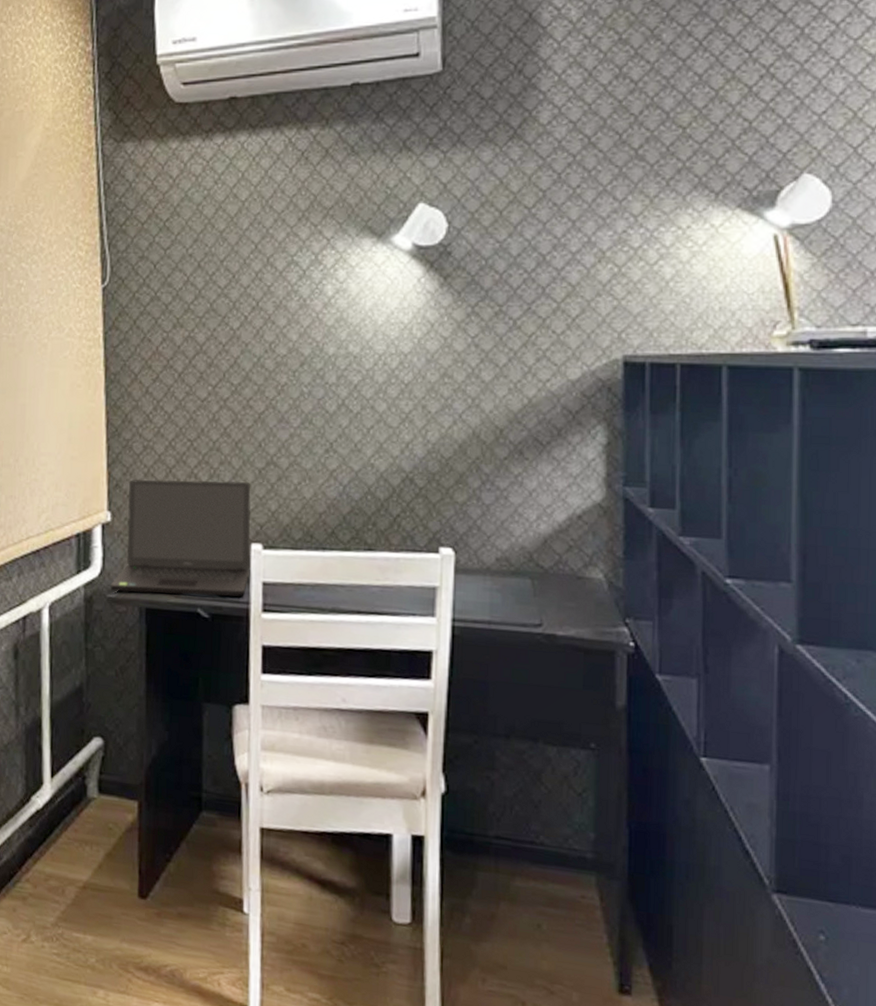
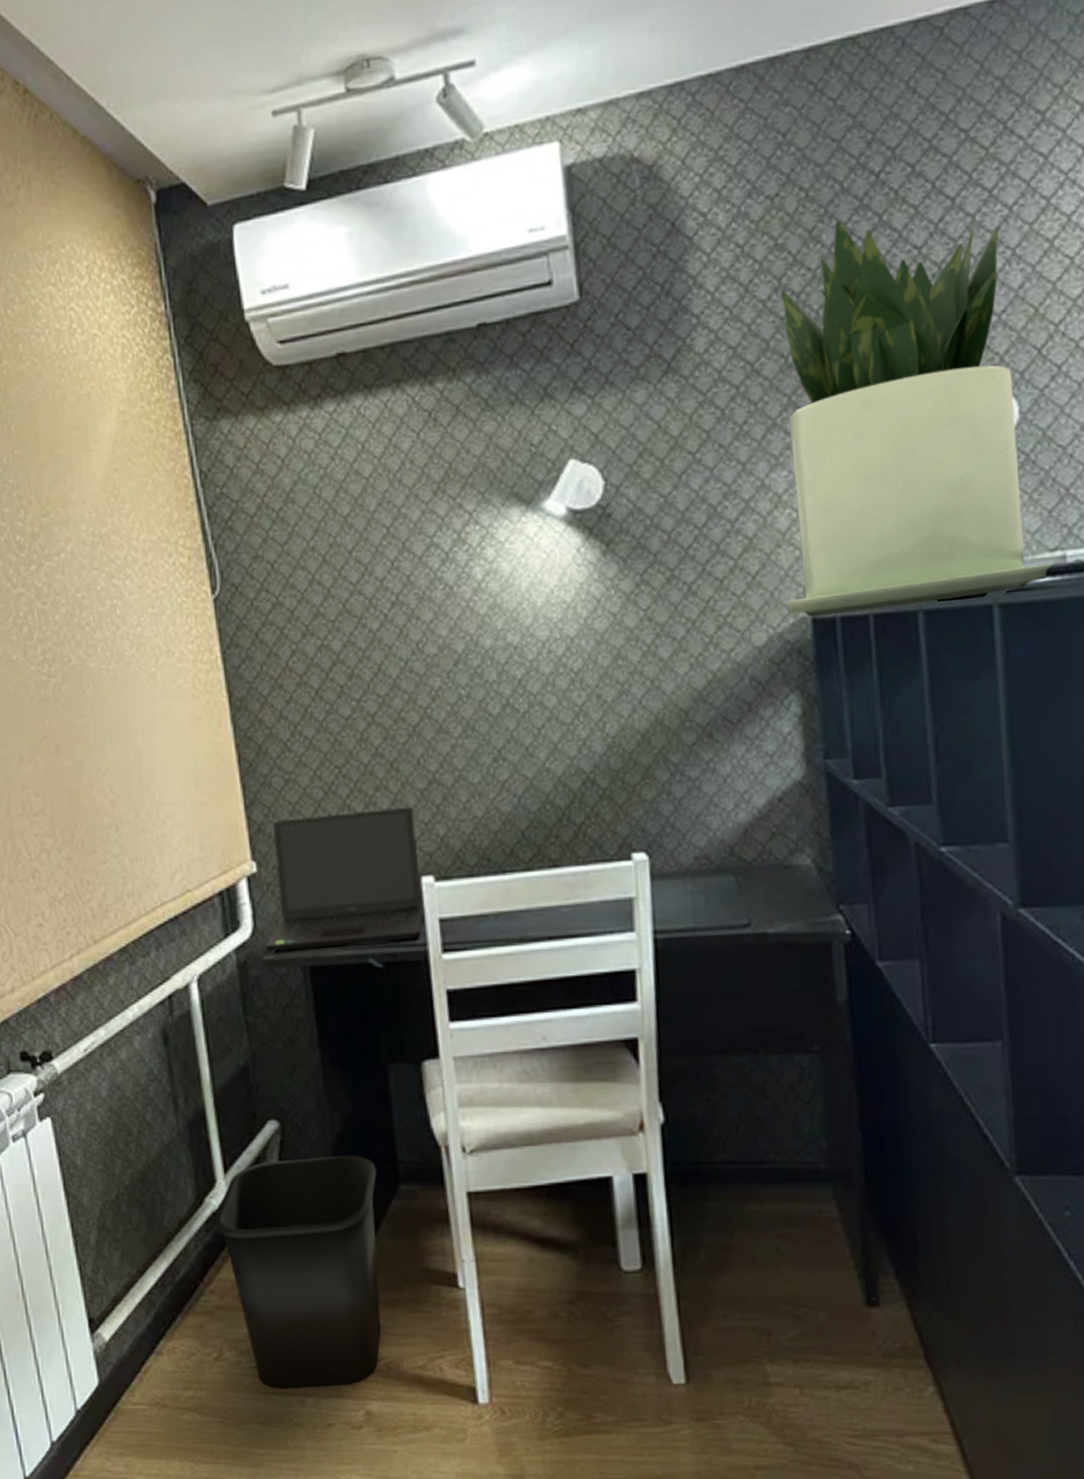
waste bin: none [37,773,183,984] -> present [214,1155,381,1388]
planter: none [598,23,854,360] -> present [781,218,1053,617]

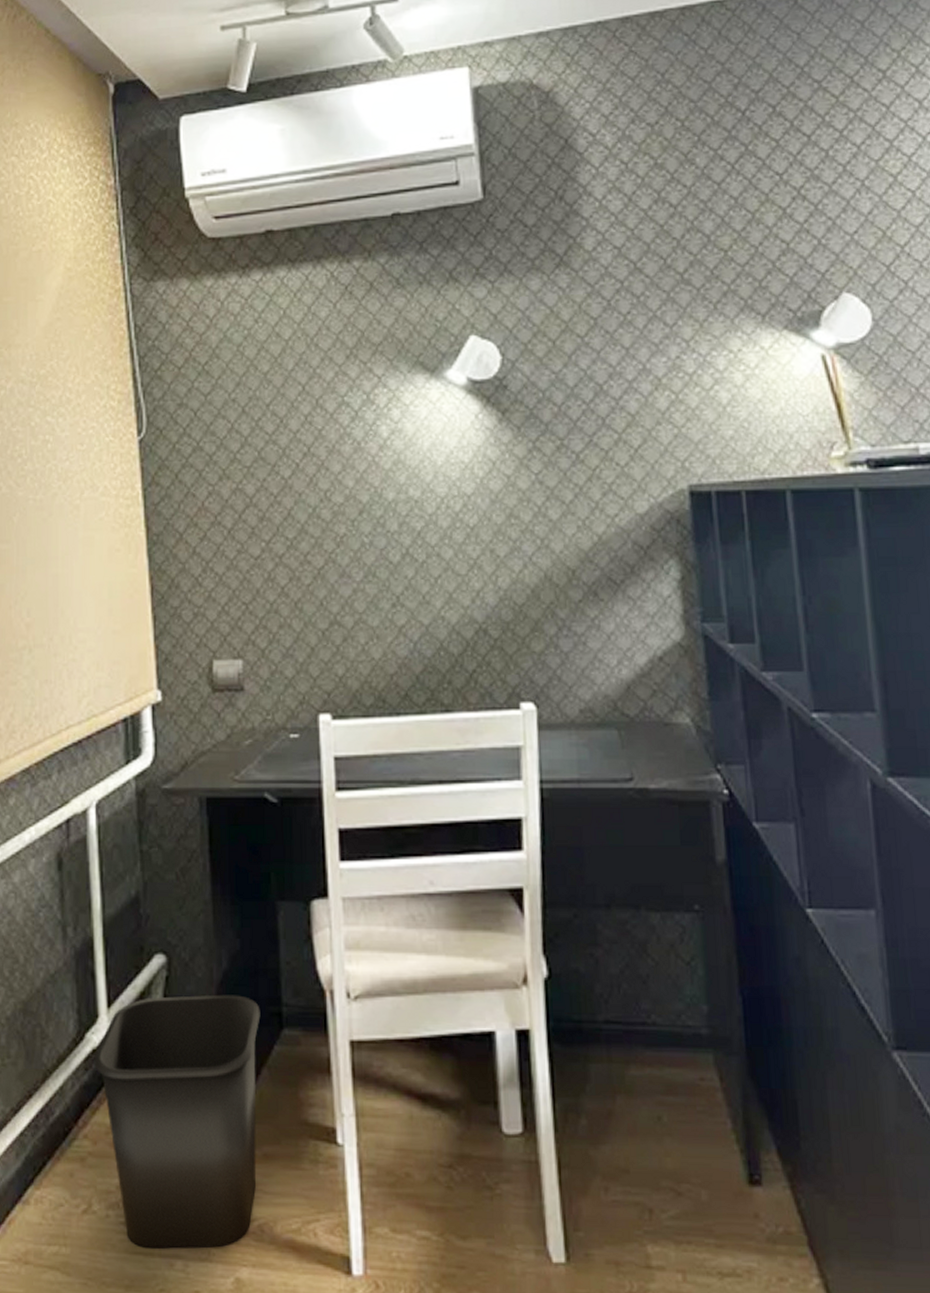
laptop: present [265,807,423,952] -> none [165,645,319,781]
planter: present [781,218,1053,617] -> none [660,147,907,490]

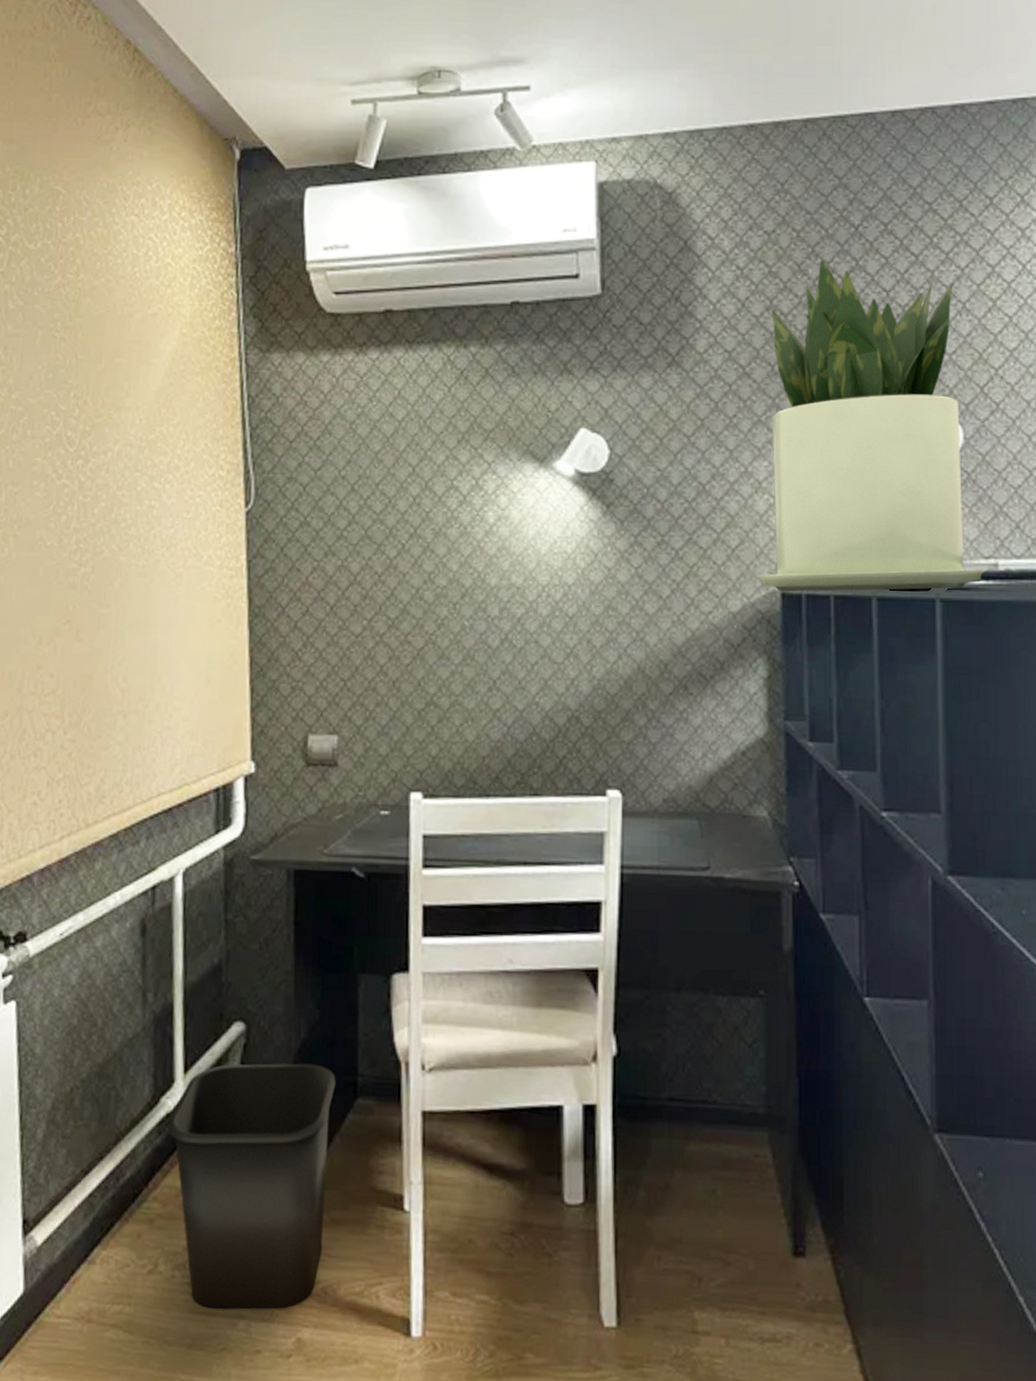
planter: none [660,147,907,490] -> present [757,260,987,592]

